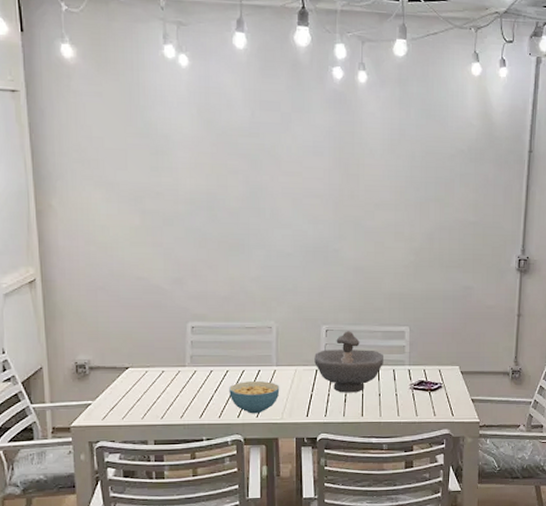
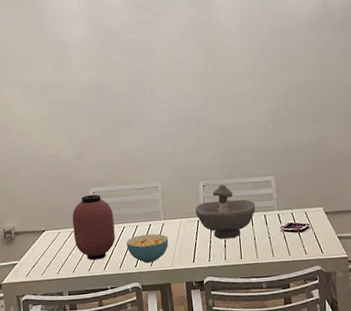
lantern: none [164,329,216,406] -> present [72,194,115,260]

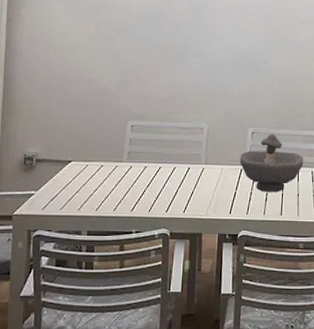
lantern: present [72,194,115,260] -> none [103,127,151,200]
cereal bowl: present [126,234,169,264] -> none [160,178,207,209]

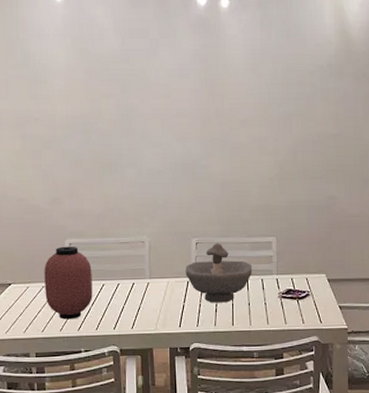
lantern: none [103,127,151,200] -> present [44,246,93,320]

